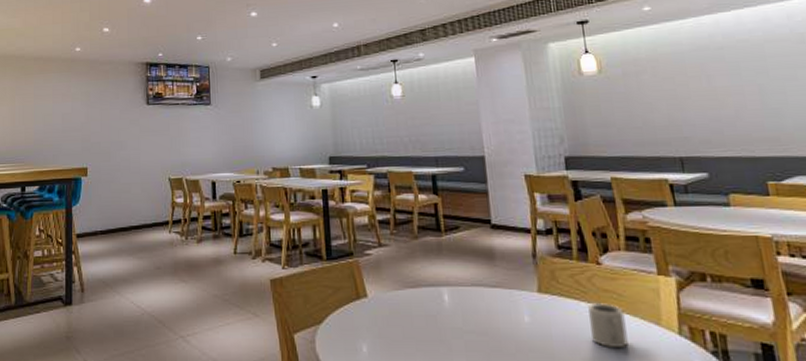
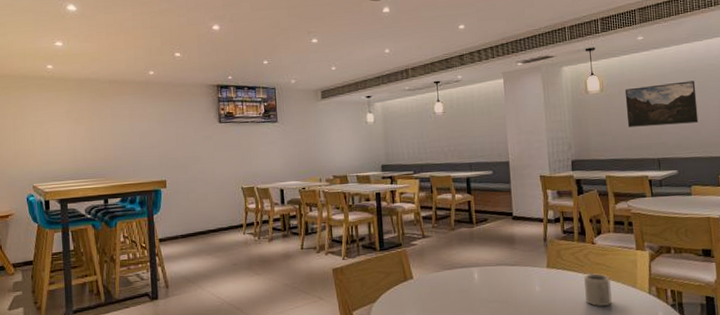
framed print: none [630,60,733,117] -> present [624,80,699,127]

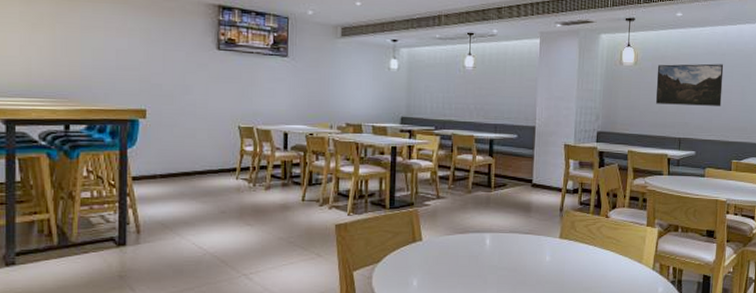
cup: present [584,273,612,307] -> none [593,247,619,280]

